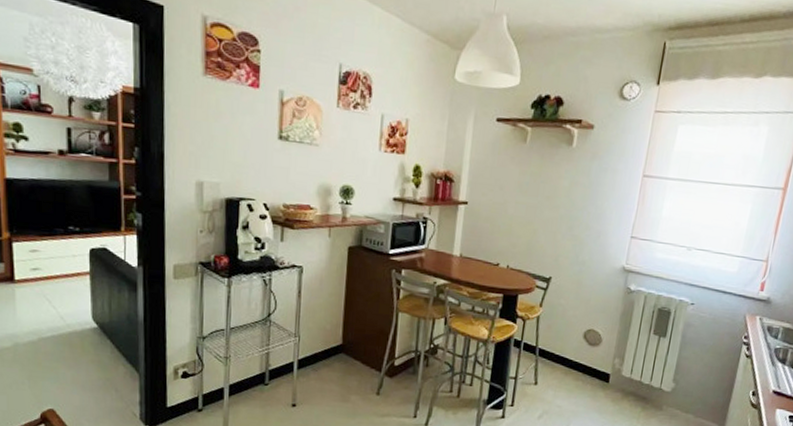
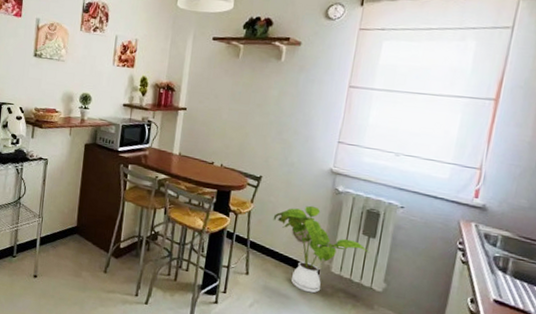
house plant: none [563,307,659,399] -> present [273,205,369,294]

